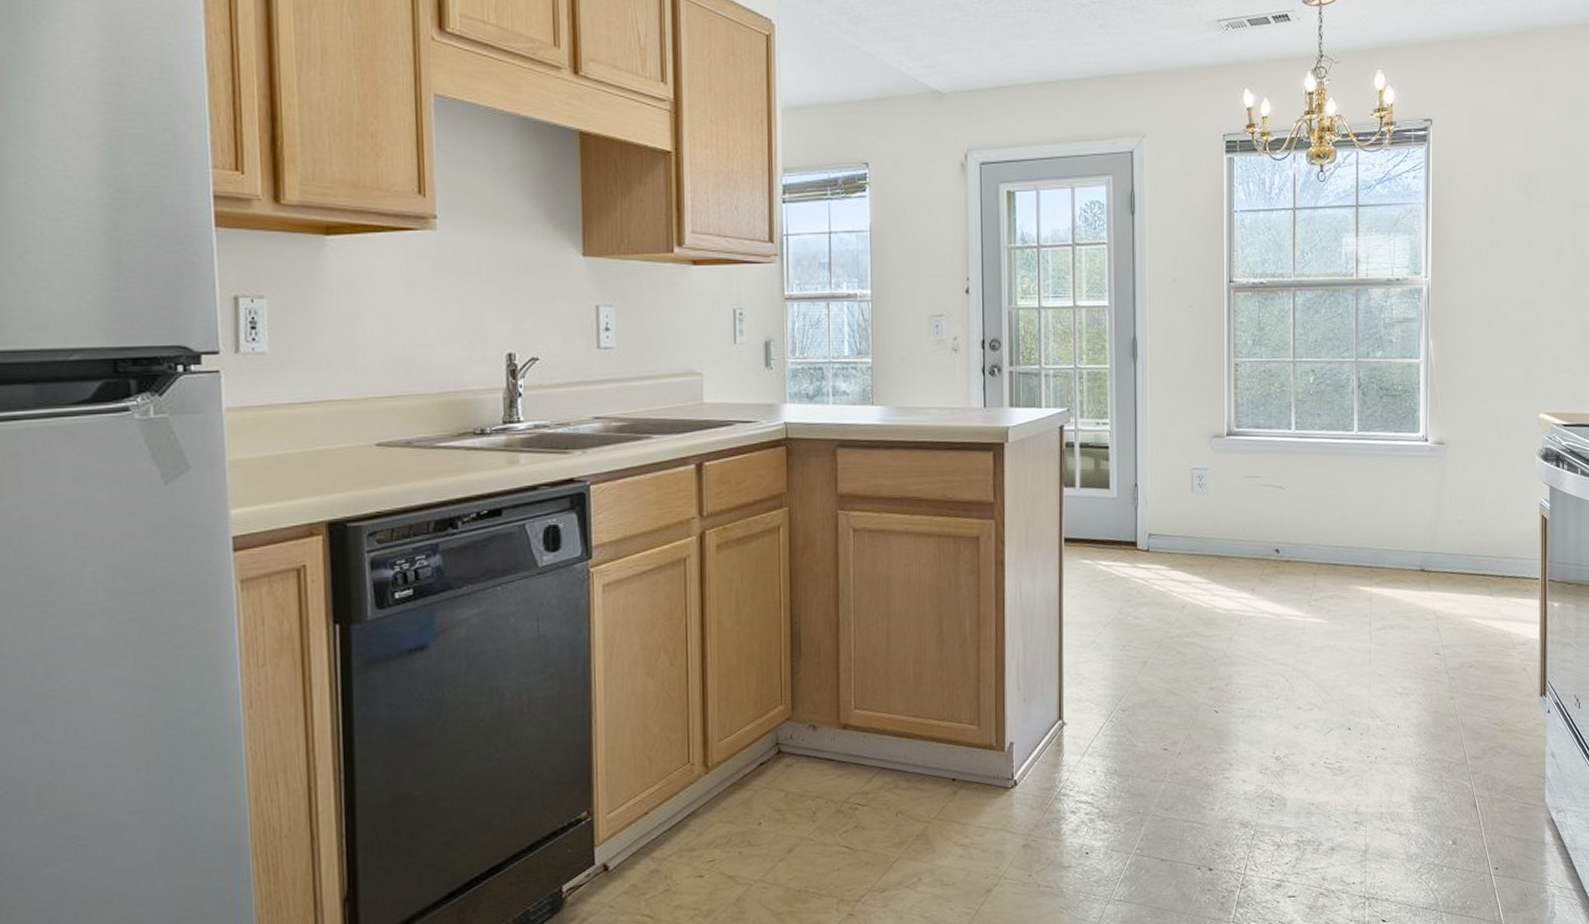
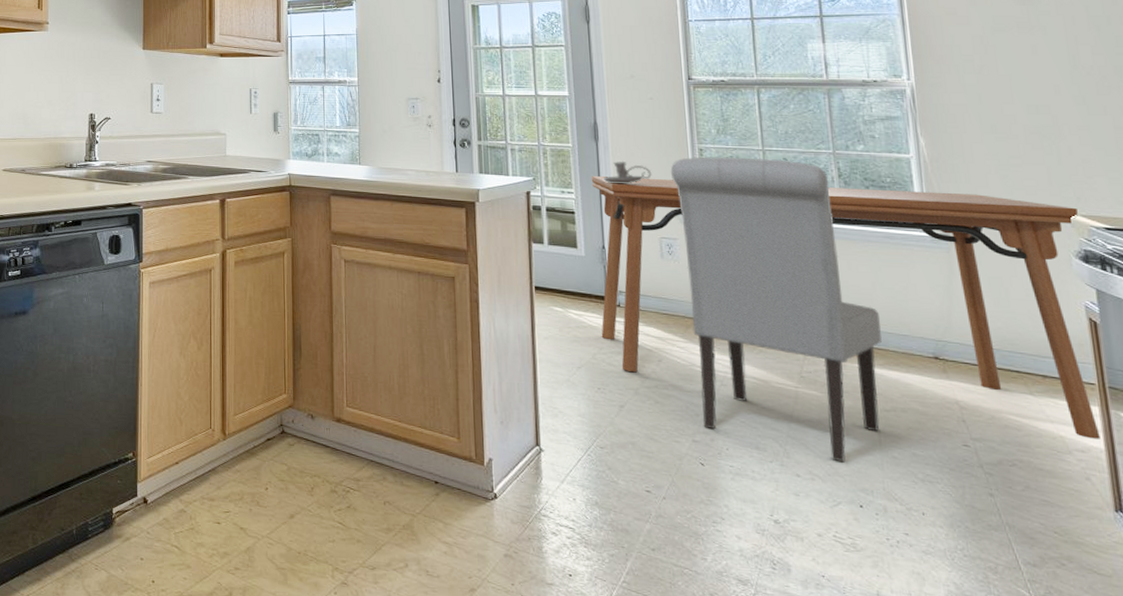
dining table: none [1127,397,1544,631] -> present [591,175,1100,439]
candle holder: none [1140,382,1188,410] -> present [604,161,652,184]
chair: none [1206,371,1381,688] -> present [670,156,882,463]

